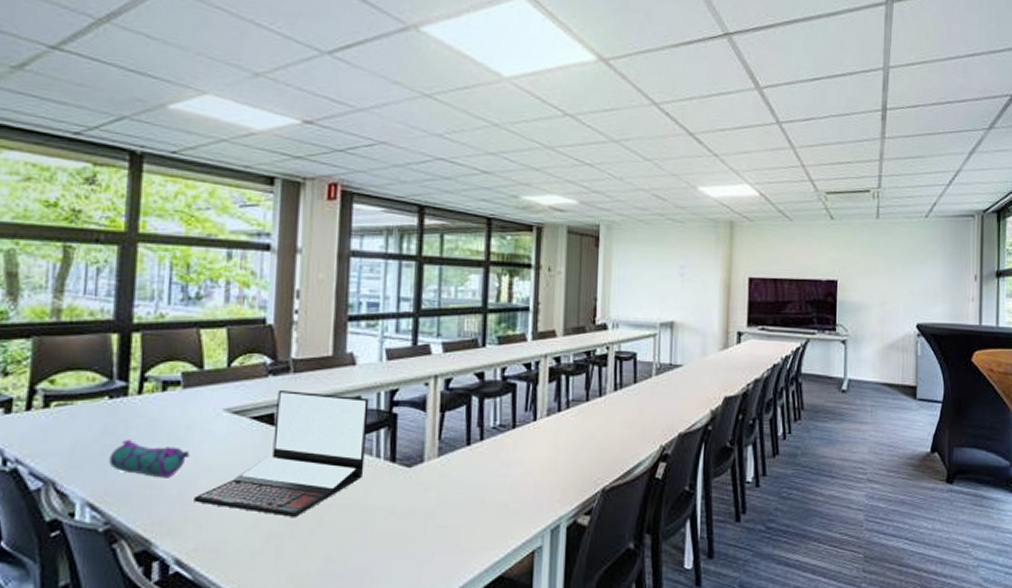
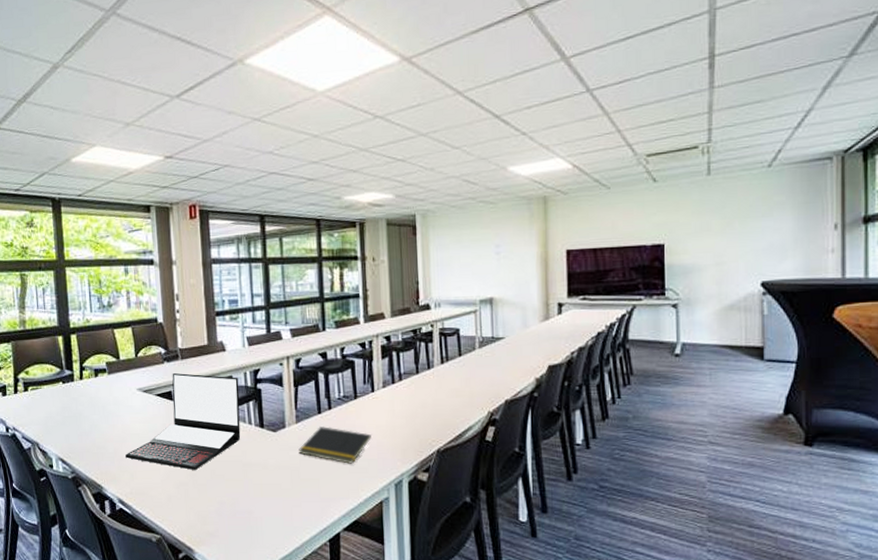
pencil case: present [109,439,190,478] -> none [68,412,119,441]
notepad: none [438,461,528,506] -> present [299,426,371,464]

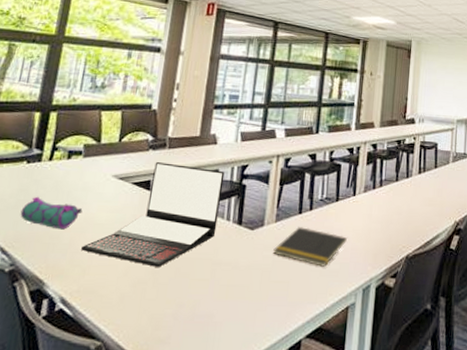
pencil case: none [68,412,119,441] -> present [20,196,83,230]

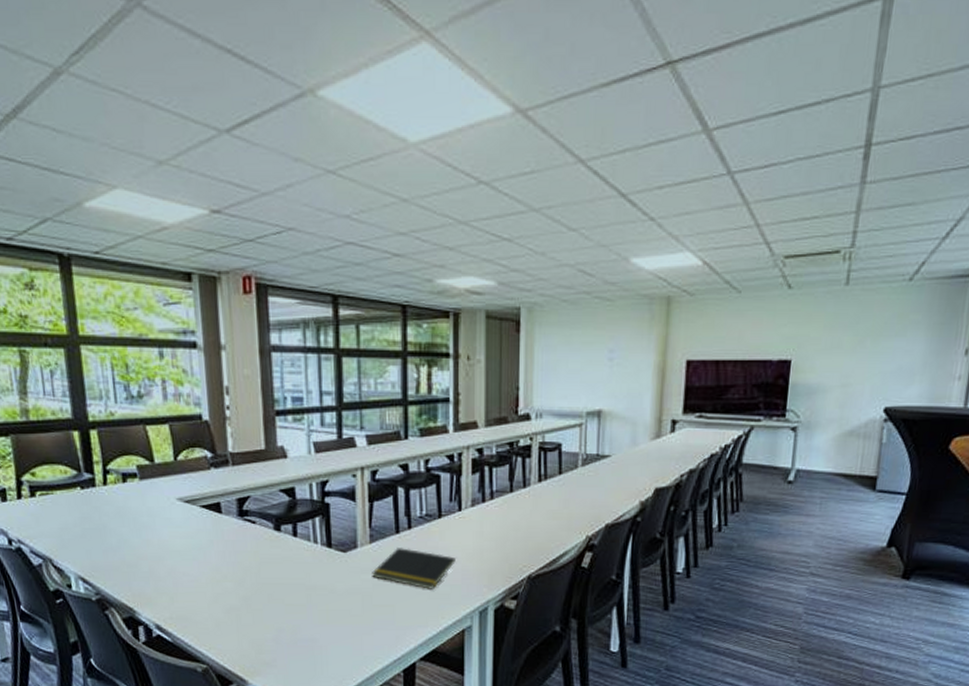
pencil case: present [20,196,83,230] -> none [90,524,154,558]
laptop: present [81,162,225,267] -> none [163,482,304,593]

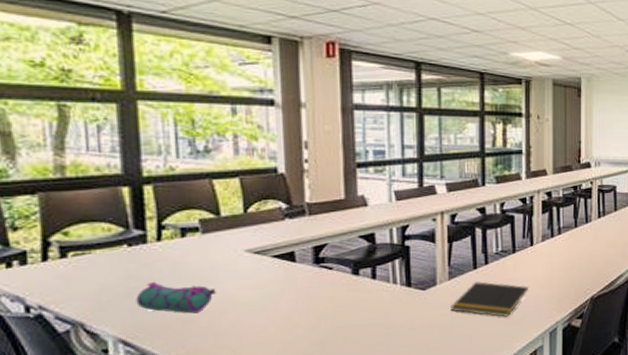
pencil case: none [90,524,154,558] -> present [136,281,216,314]

